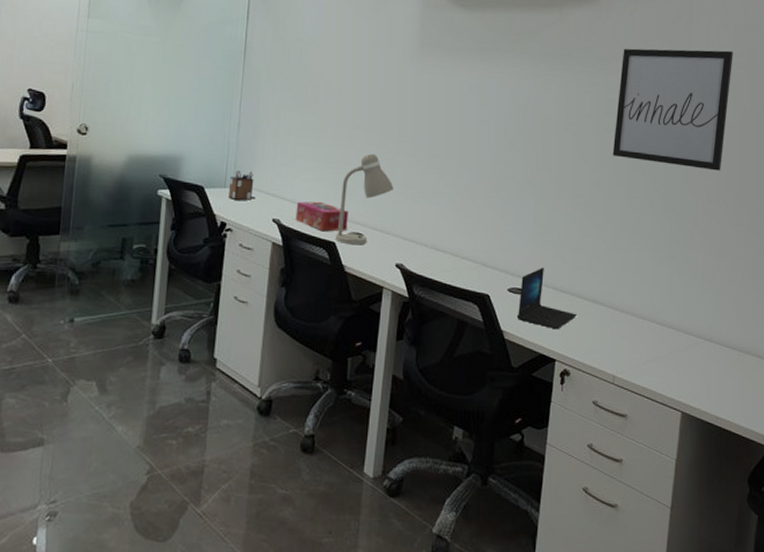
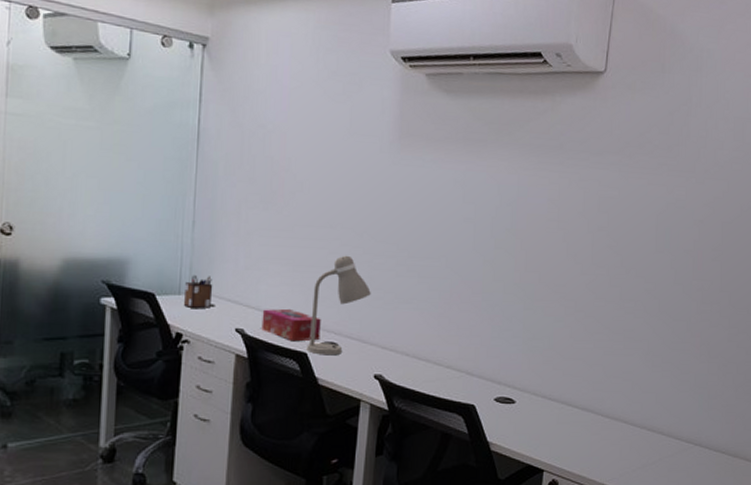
laptop: present [516,268,578,330] -> none [503,375,567,439]
wall art: present [612,48,733,171] -> none [605,141,732,272]

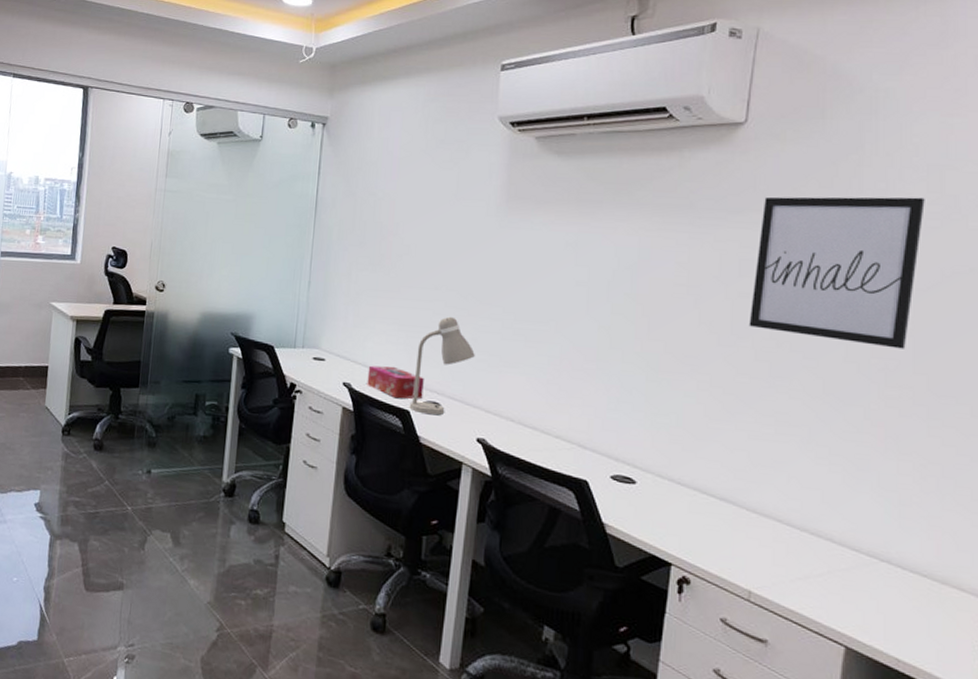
desk organizer: present [184,275,213,308] -> none [299,331,324,362]
wall art: none [605,141,732,272] -> present [748,197,925,349]

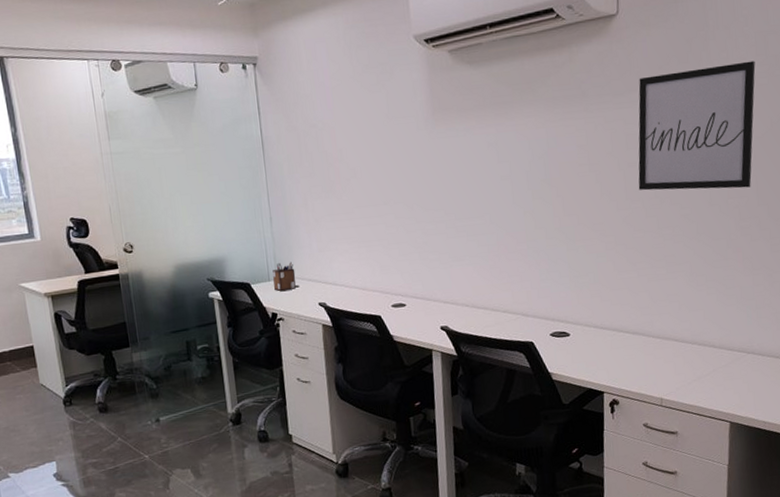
desk organizer: none [299,331,324,362] -> present [272,262,296,291]
tissue box: present [367,365,424,399] -> none [338,279,390,308]
desk lamp: present [409,316,475,415] -> none [378,226,428,316]

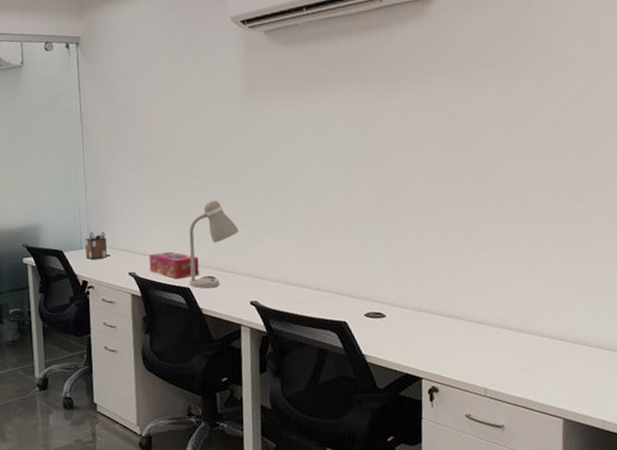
tissue box: none [338,279,390,308] -> present [148,251,200,279]
desk lamp: none [378,226,428,316] -> present [189,200,239,289]
wall art: present [638,60,756,191] -> none [459,41,585,171]

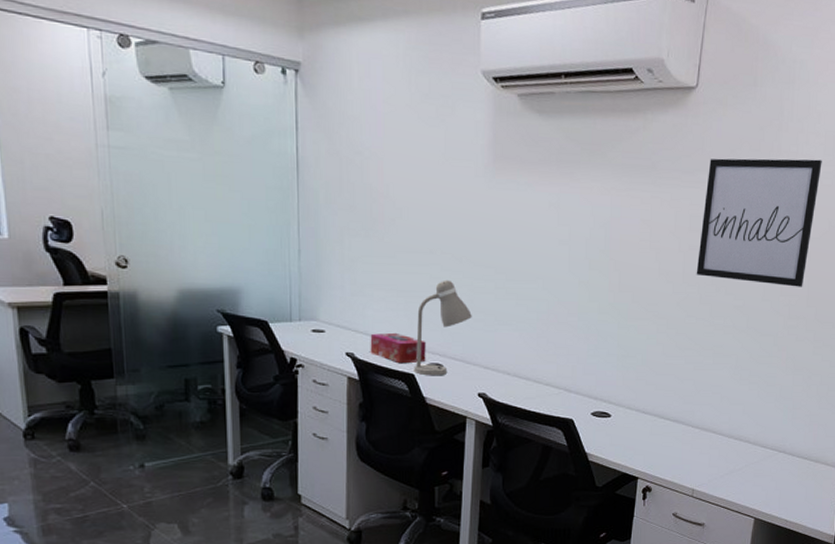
desk organizer: present [85,231,107,259] -> none [296,303,322,334]
wall art: none [459,41,585,171] -> present [696,158,822,287]

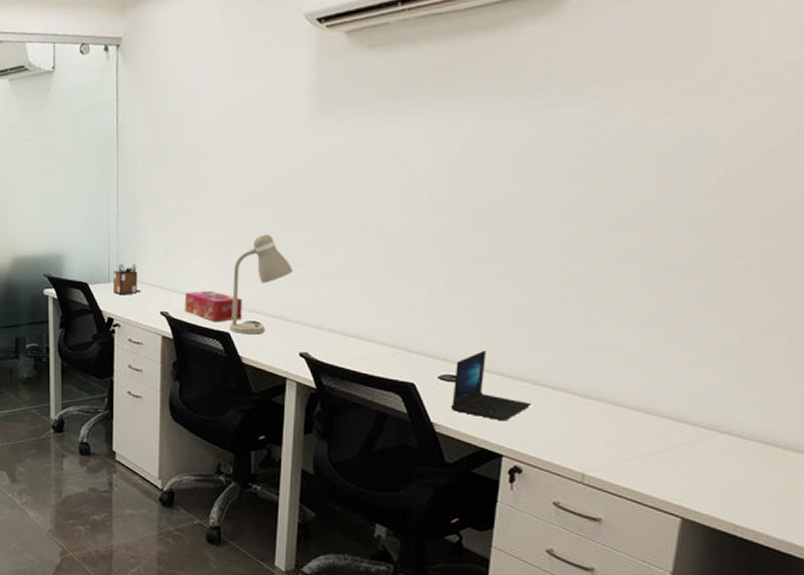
desk organizer: none [296,303,322,334] -> present [113,264,138,294]
laptop: none [600,391,660,450] -> present [450,351,532,421]
wall art: present [696,158,822,287] -> none [582,46,783,216]

